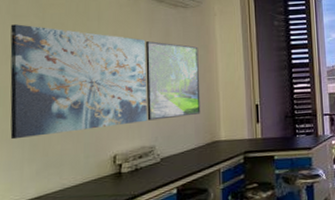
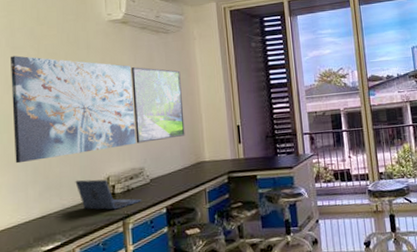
laptop: none [77,157,151,190] -> present [75,179,142,210]

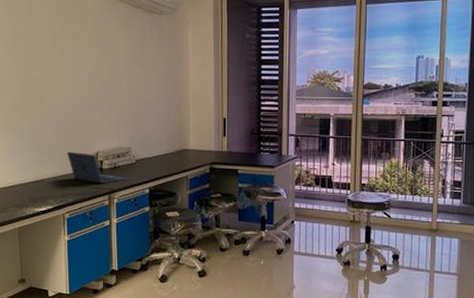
wall art: present [10,55,136,164] -> none [9,23,125,129]
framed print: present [132,67,185,144] -> none [124,47,172,124]

